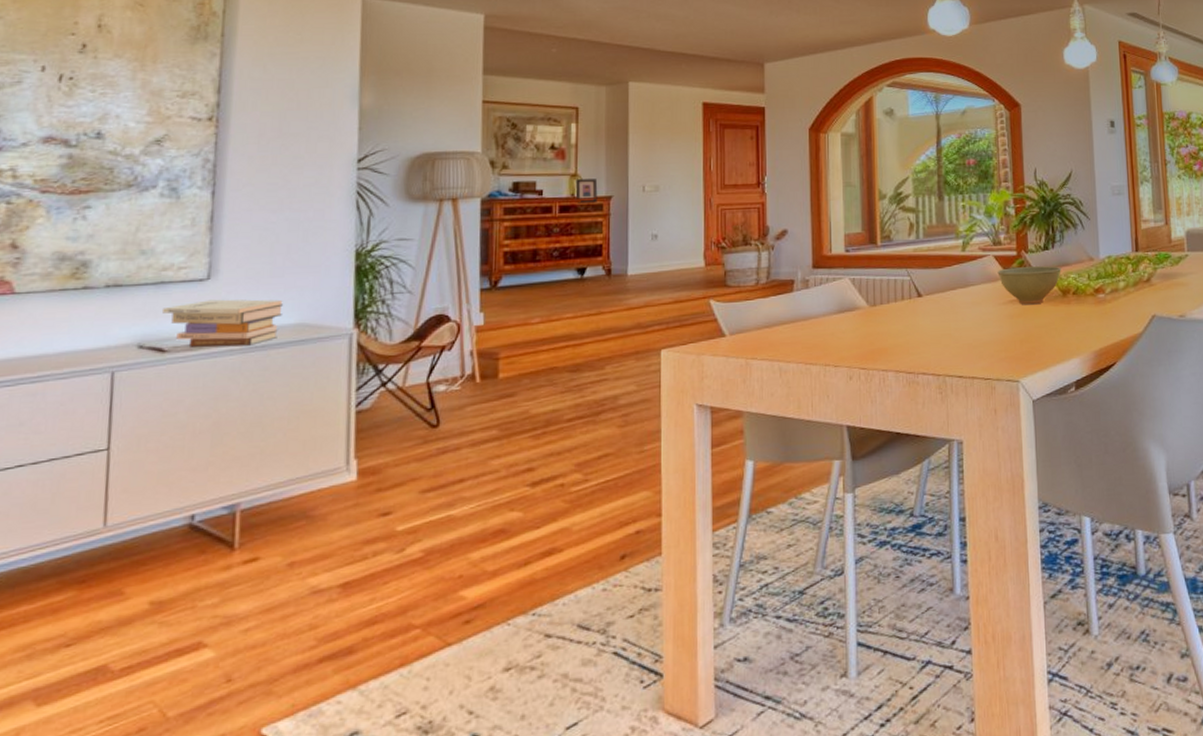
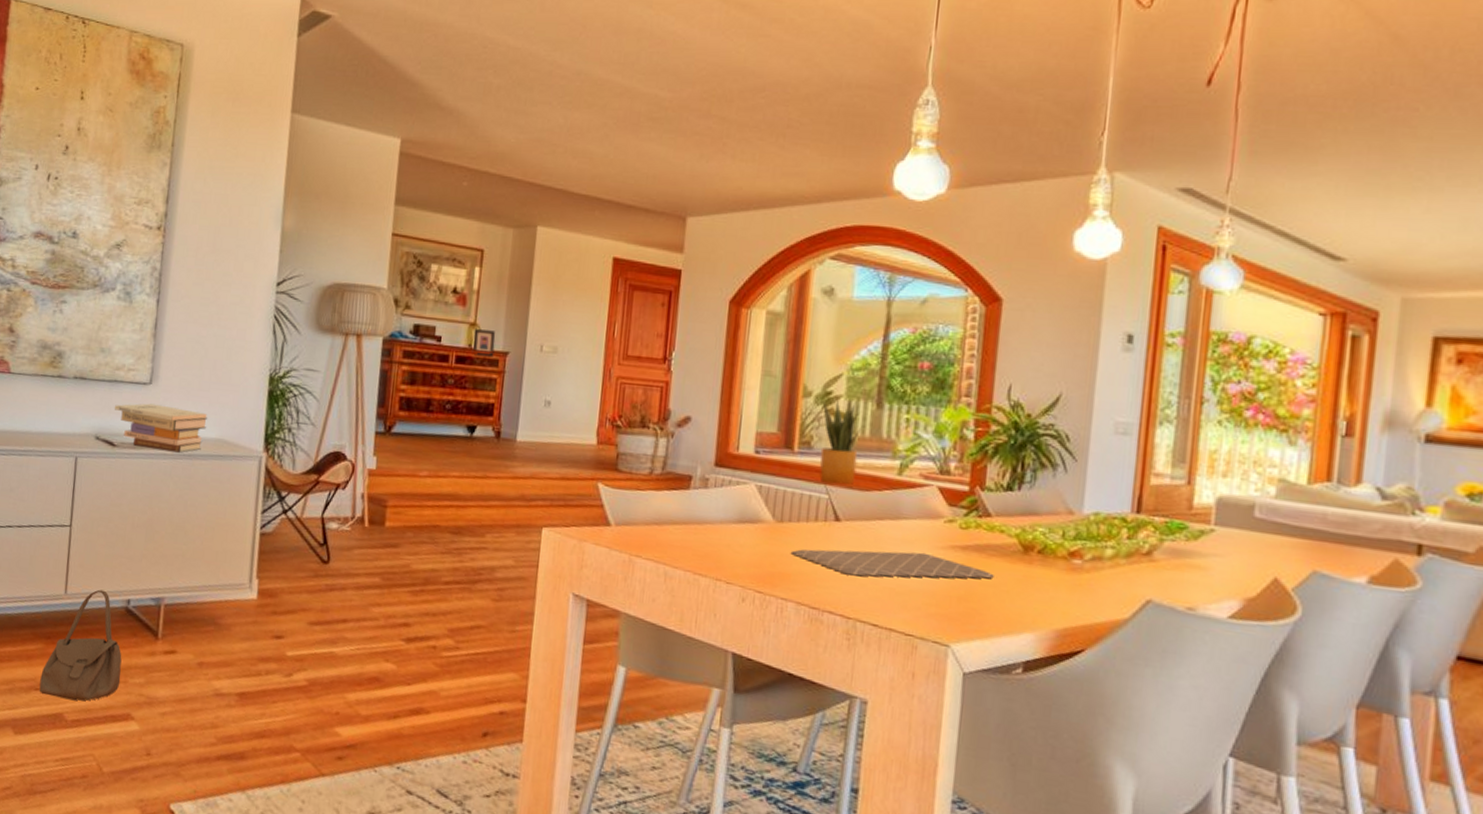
handbag: none [71,511,187,650] -> present [39,589,122,701]
placemat: none [886,310,1044,340] -> present [792,549,994,579]
planter: none [897,199,930,268] -> present [819,401,862,486]
bowl: present [997,266,1061,305] -> none [940,505,1027,556]

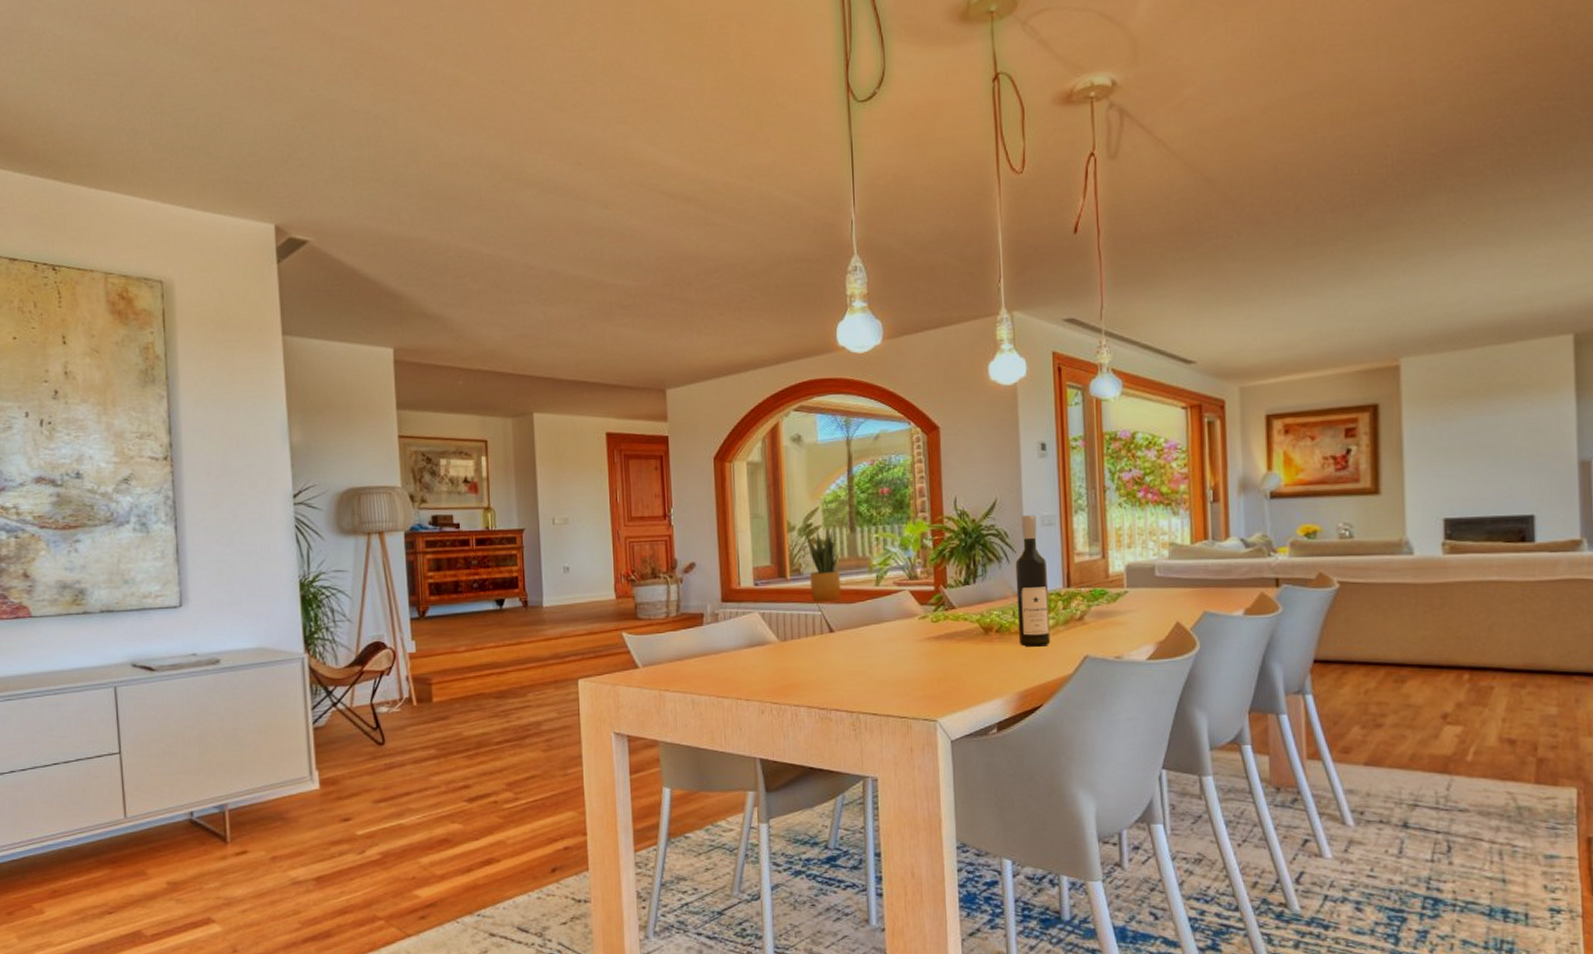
handbag: present [39,589,122,701] -> none [112,807,196,917]
books: present [115,403,207,453] -> none [148,624,244,668]
picture frame: present [472,329,496,357] -> none [489,512,511,536]
placemat: present [792,549,994,579] -> none [798,647,964,676]
bottle: none [1065,418,1114,580] -> present [1015,515,1051,647]

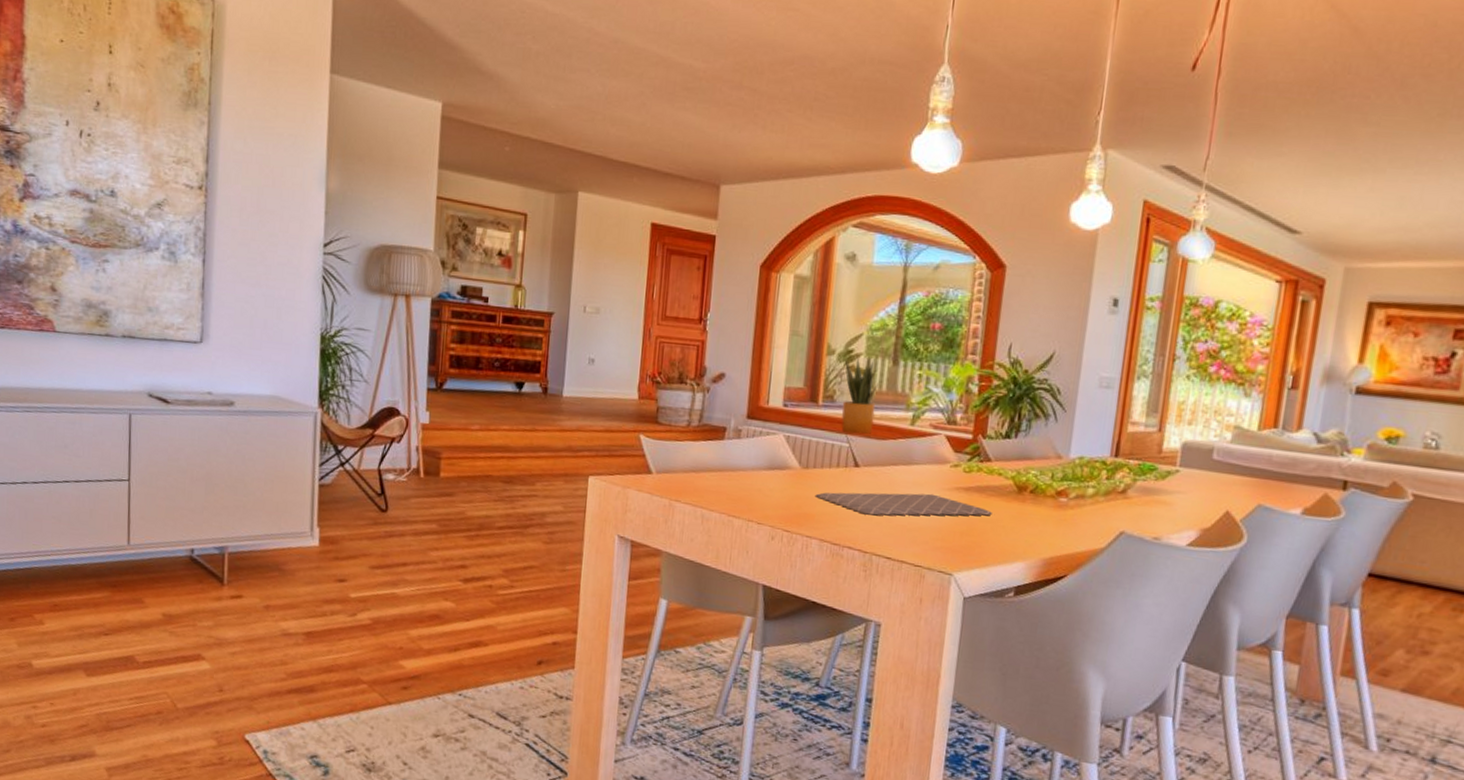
placemat: none [798,647,964,676] -> present [816,492,992,516]
bottle: present [1015,515,1051,647] -> none [1053,373,1097,515]

